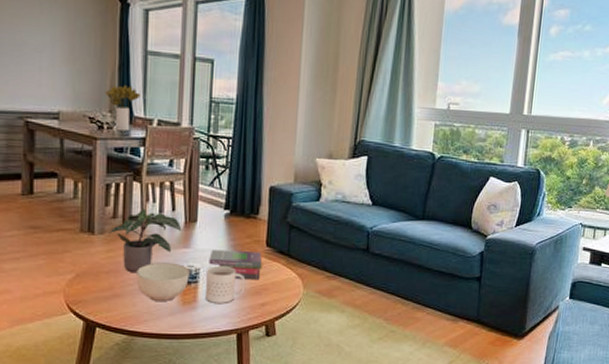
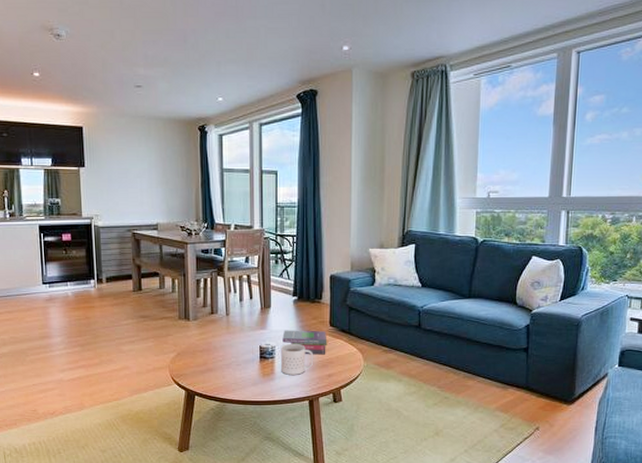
flower bouquet: present [104,85,141,132] -> none [191,198,220,236]
potted plant: present [108,209,182,273] -> none [200,299,259,351]
bowl: present [136,262,189,302] -> none [224,342,267,375]

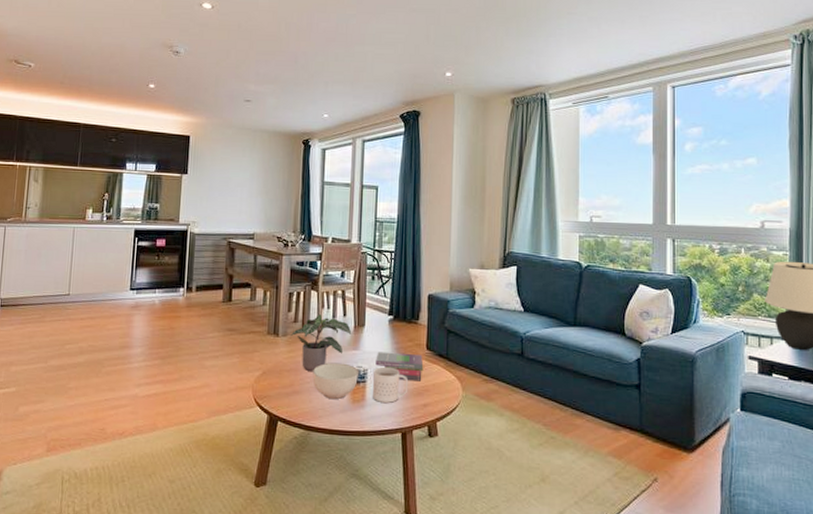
potted plant: none [200,299,259,351] -> present [290,315,352,372]
bowl: none [224,342,267,375] -> present [312,362,358,400]

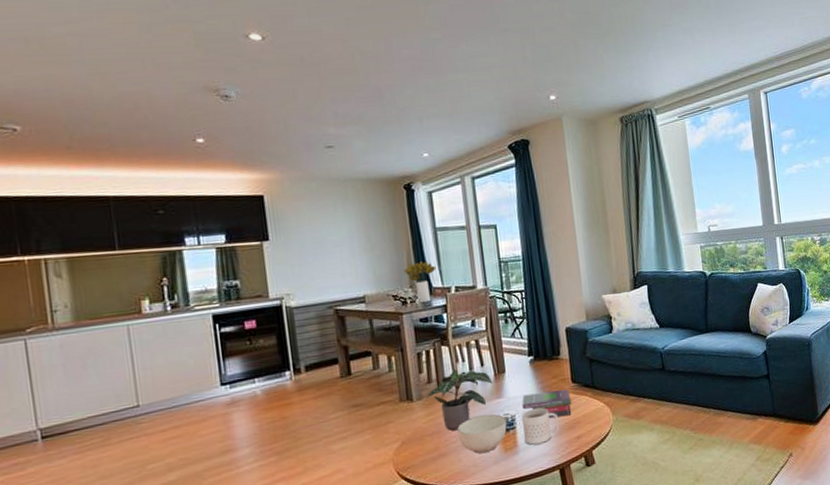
flower bouquet: none [290,210,319,248] -> present [403,261,437,304]

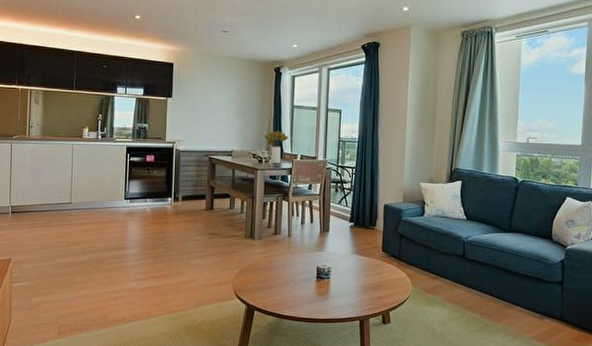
potted plant: present [426,369,493,431] -> none [265,221,318,270]
bowl: present [457,414,507,454] -> none [284,262,323,293]
books: present [522,389,572,418] -> none [338,253,379,278]
mug: present [522,407,560,445] -> none [336,265,366,296]

